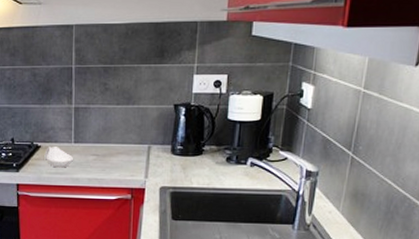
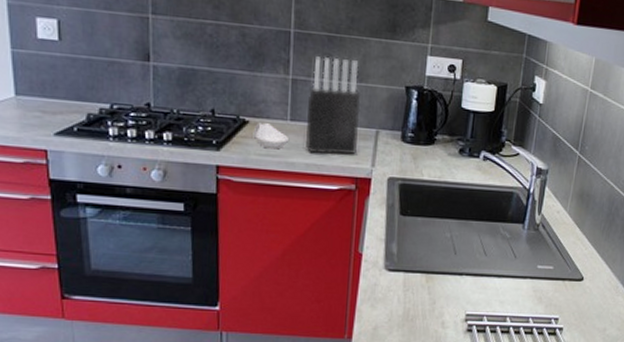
knife block: none [87,86,134,169] -> present [306,56,362,155]

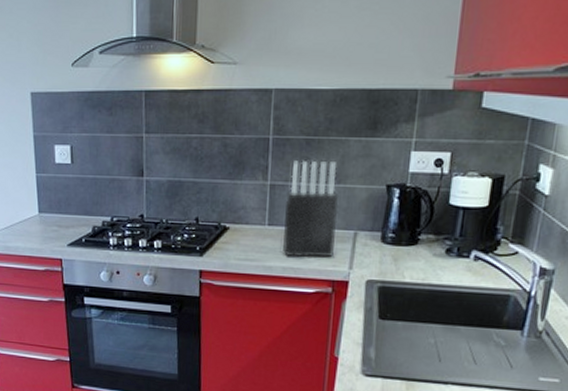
spoon rest: present [253,123,290,150] -> none [233,229,267,254]

